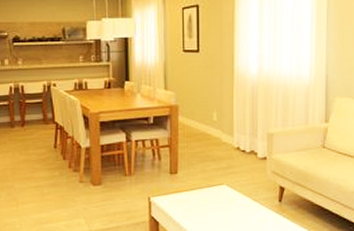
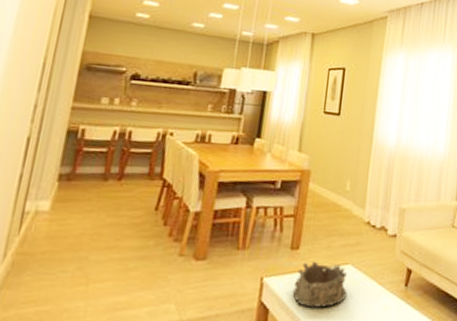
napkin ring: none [176,183,225,220] -> present [292,261,348,308]

